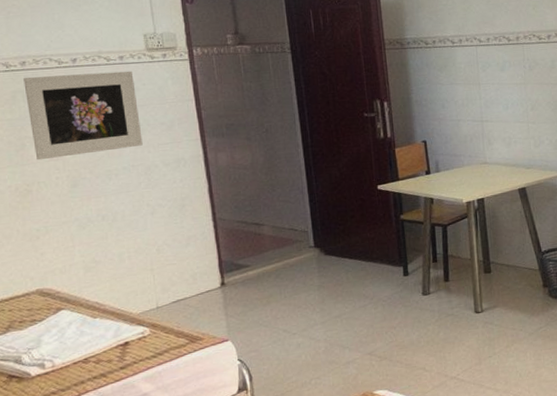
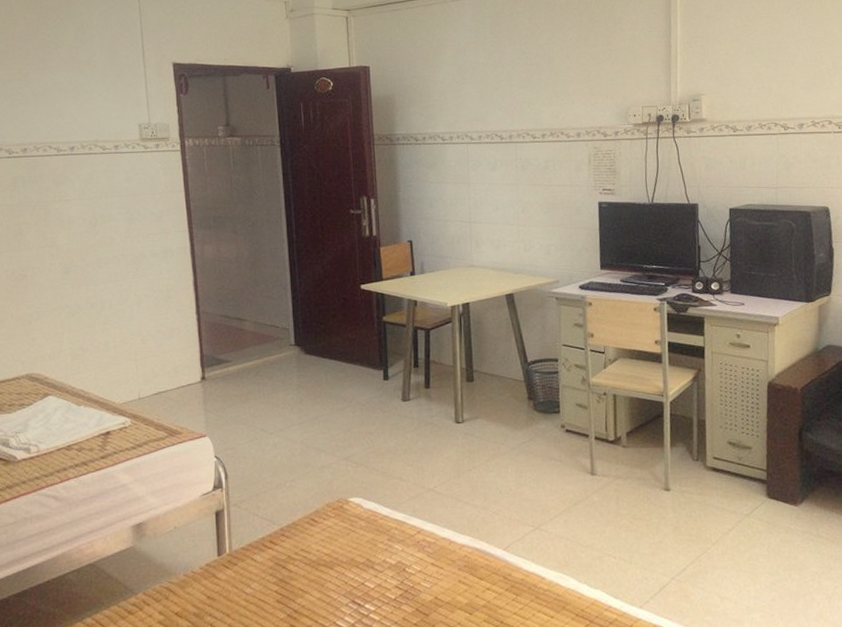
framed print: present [23,71,143,160] -> none [24,160,133,246]

